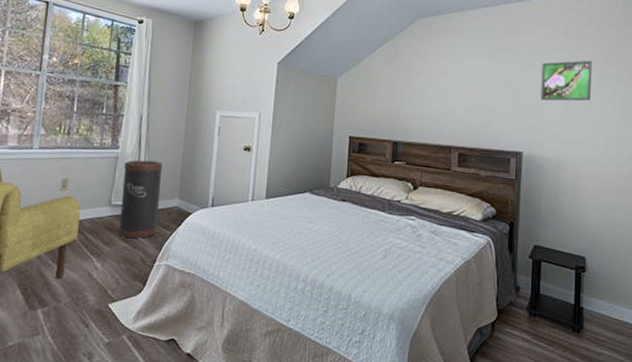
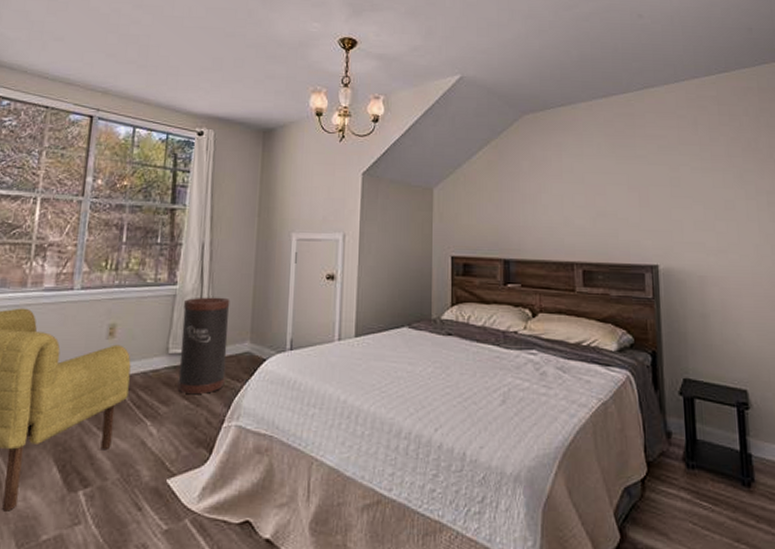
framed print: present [541,60,592,101] -> none [671,153,732,203]

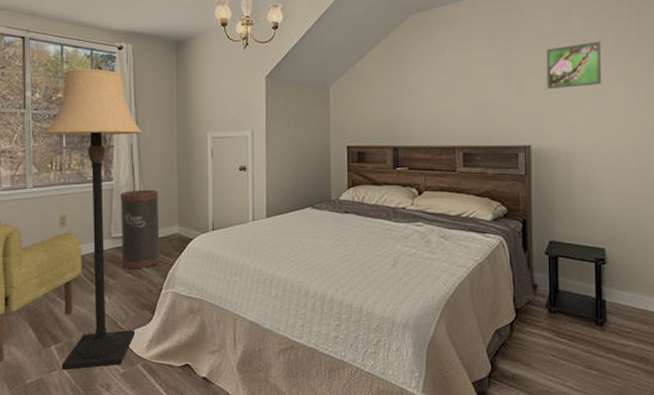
lamp: none [88,154,219,523] -> present [44,68,144,369]
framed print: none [671,153,732,203] -> present [546,41,601,90]

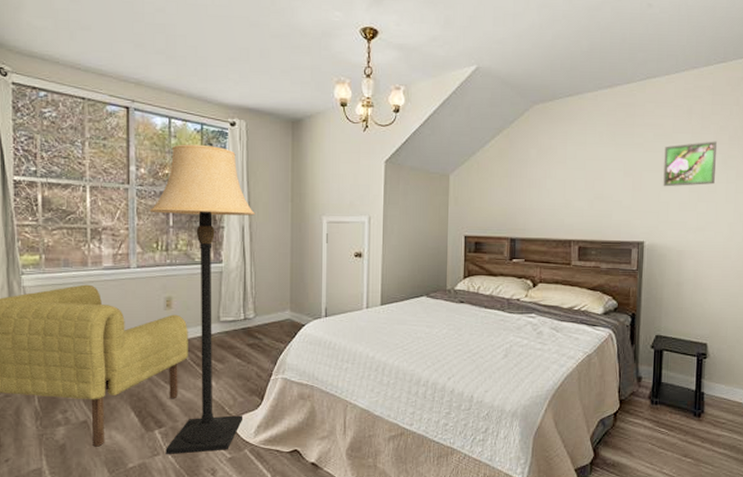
trash can: present [120,189,160,268] -> none [230,273,271,353]

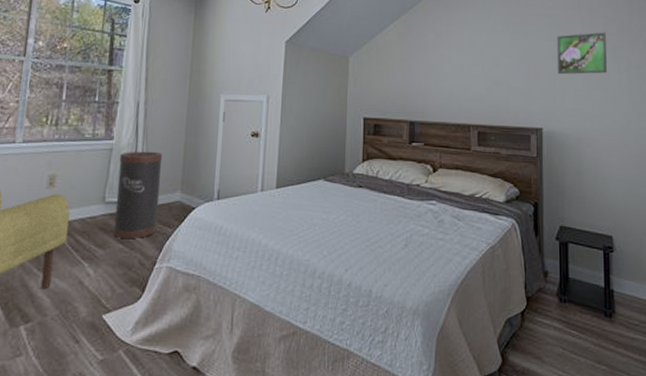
lamp: present [149,144,256,454] -> none [29,18,153,355]
trash can: none [230,273,271,353] -> present [113,151,163,238]

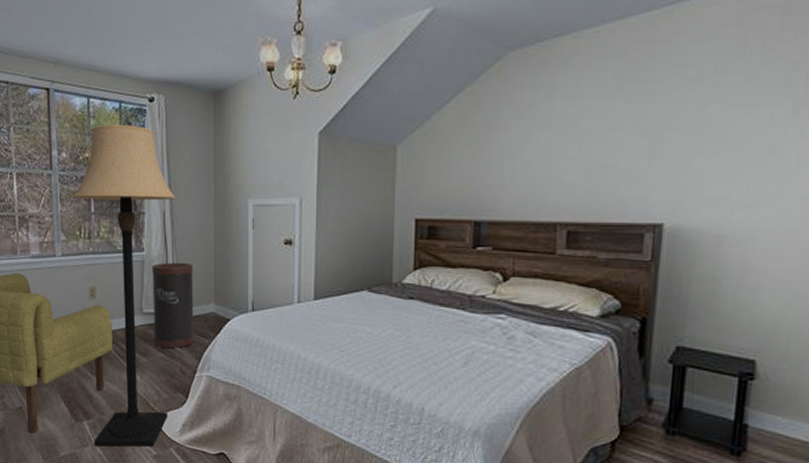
lamp: none [29,18,153,355] -> present [71,124,177,447]
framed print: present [557,32,607,75] -> none [695,82,785,150]

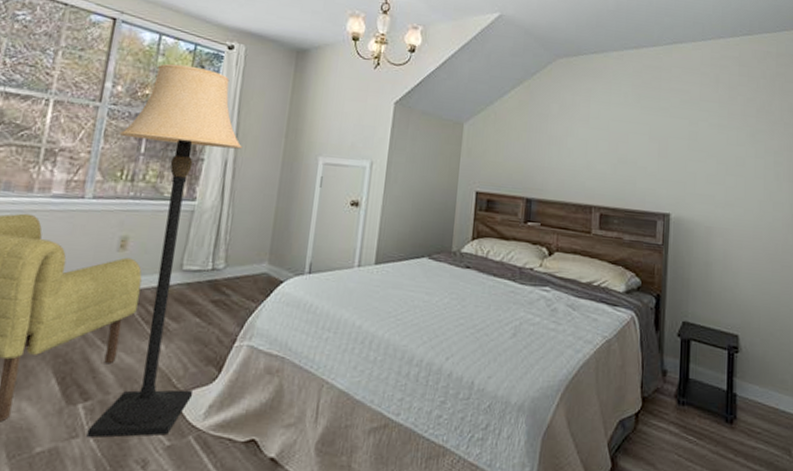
trash can: present [152,262,194,348] -> none [189,214,251,312]

